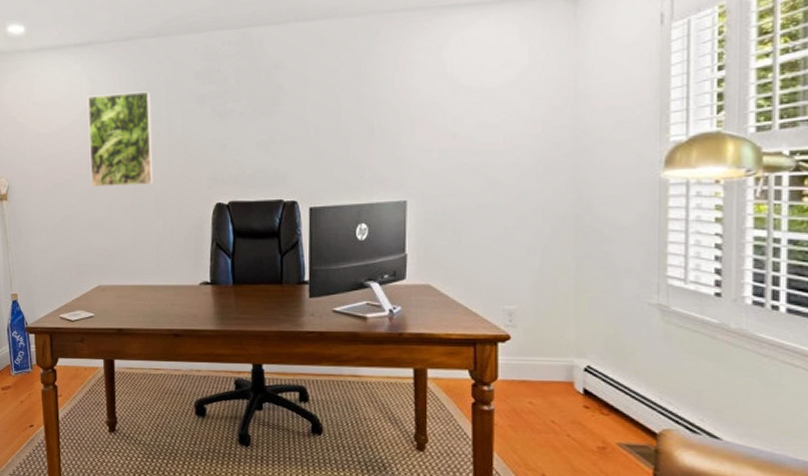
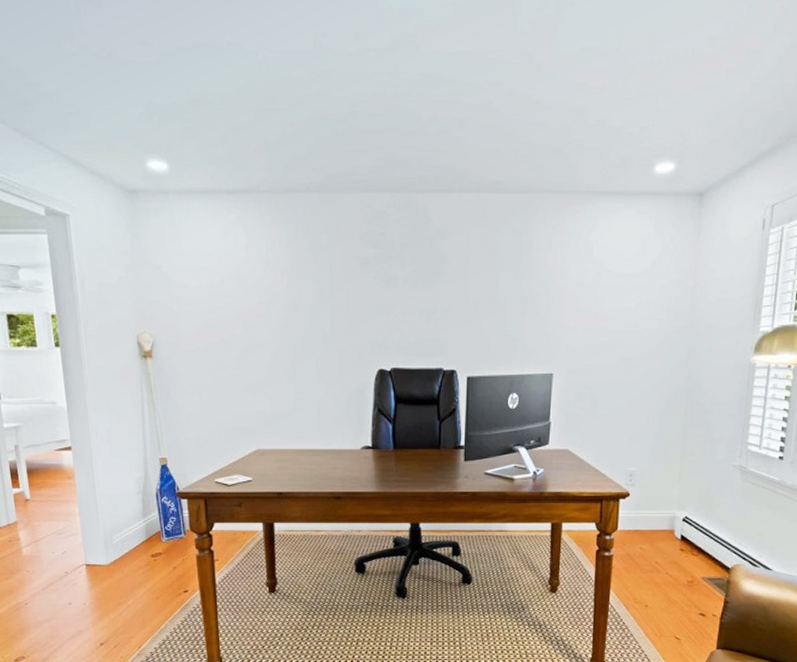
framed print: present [87,91,154,188] -> none [242,249,315,349]

